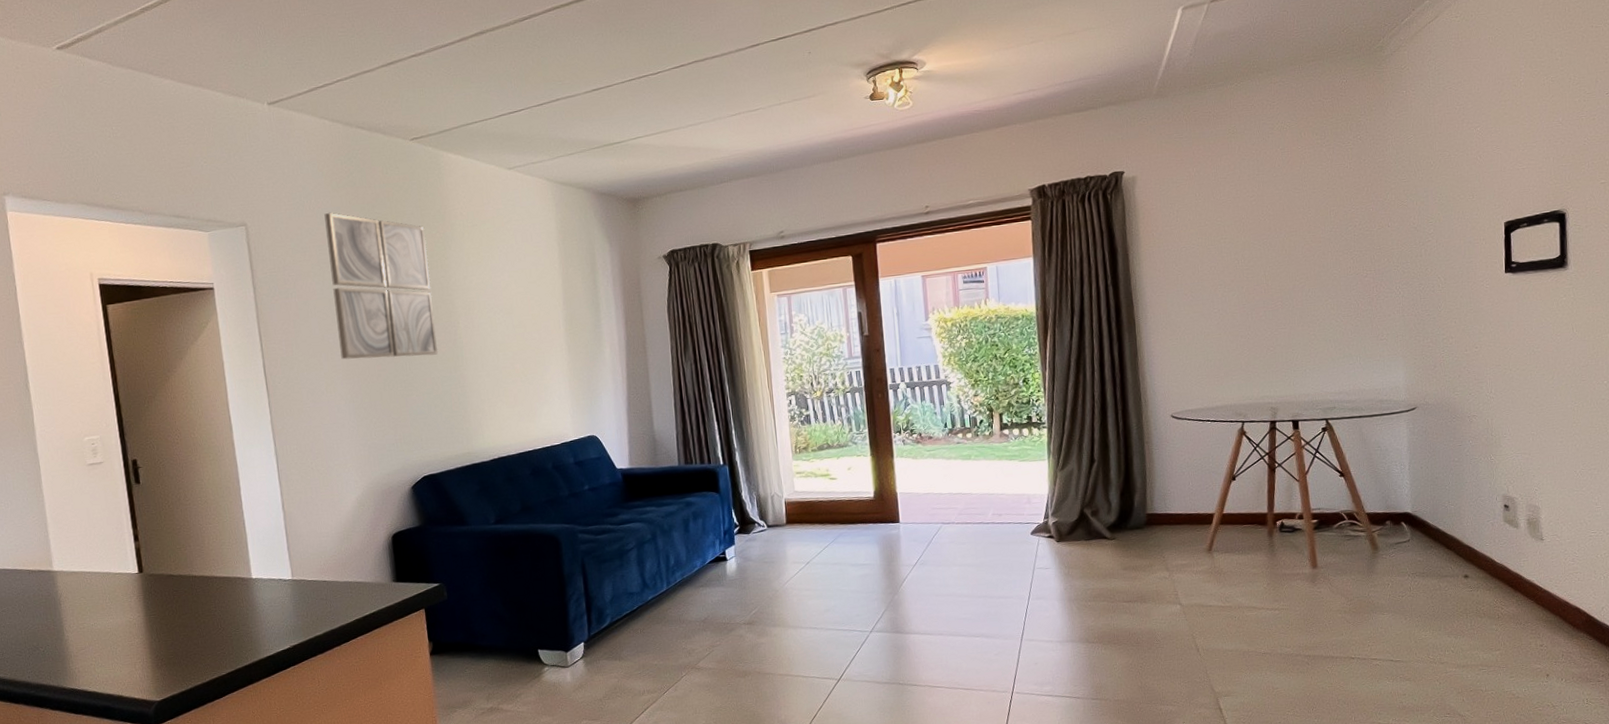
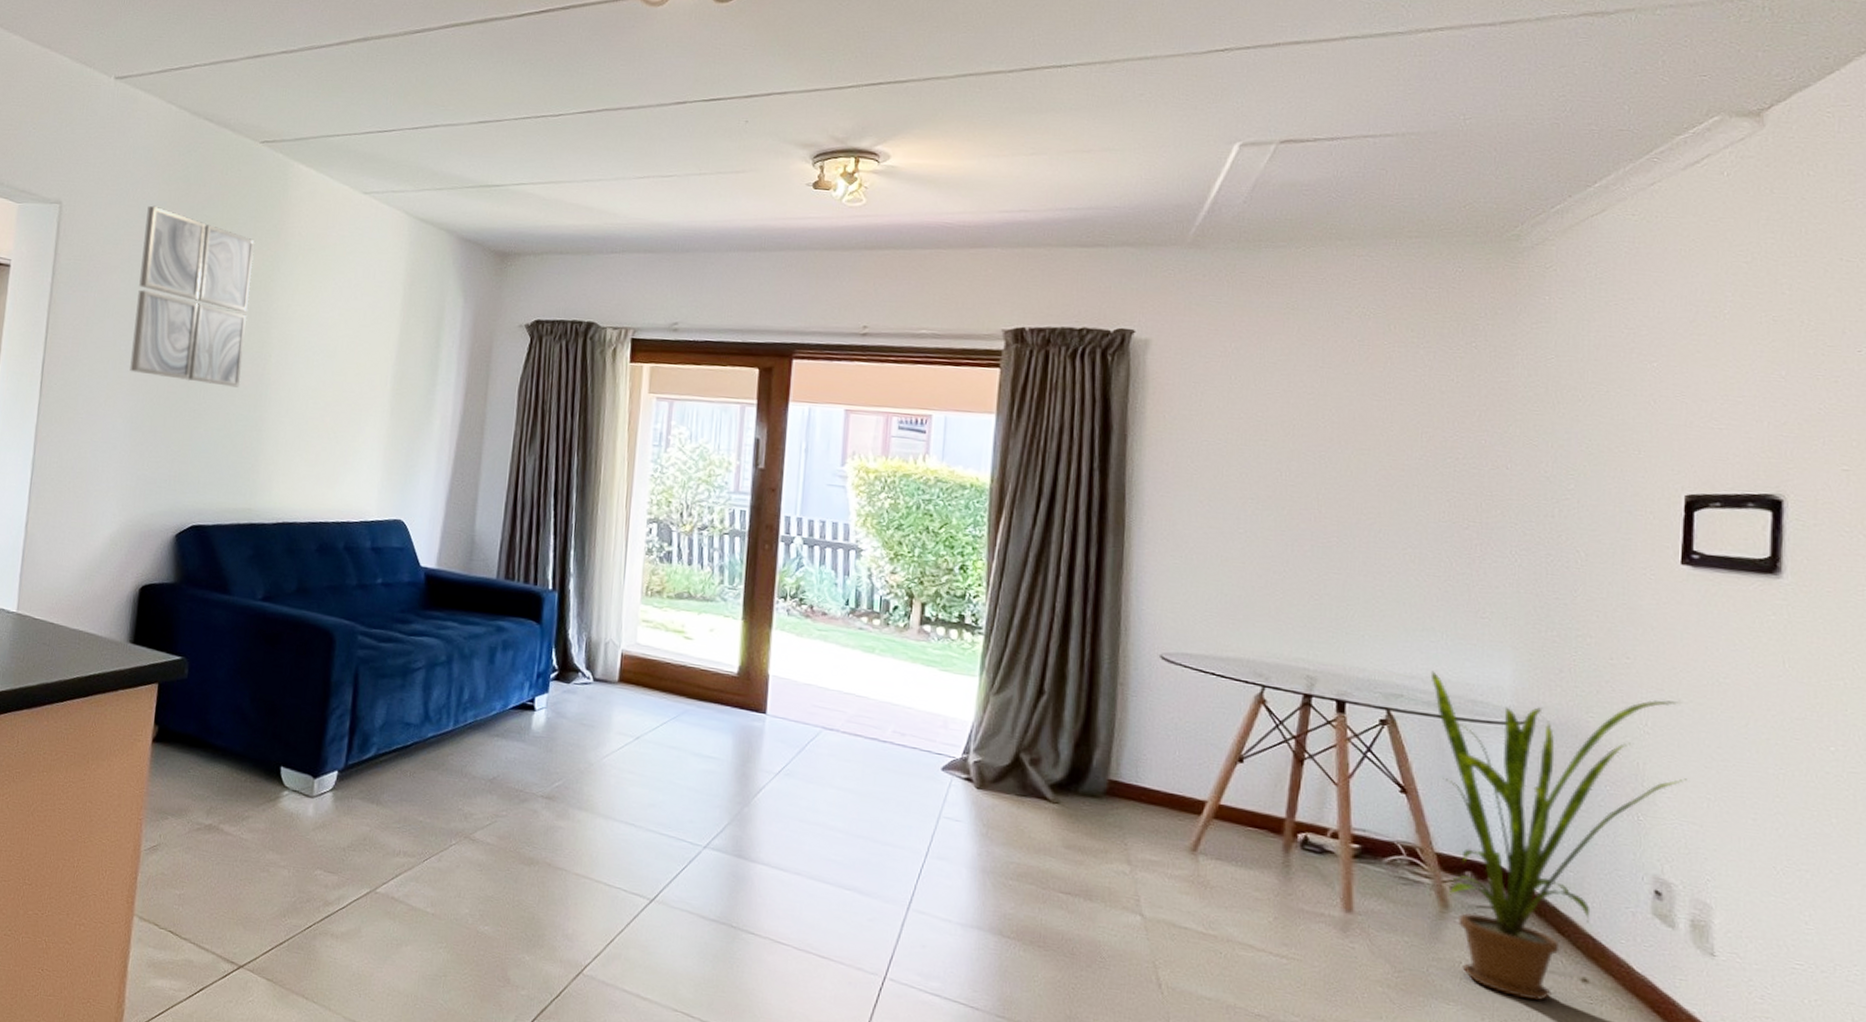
house plant: none [1352,371,1519,599] -> present [1430,671,1687,1000]

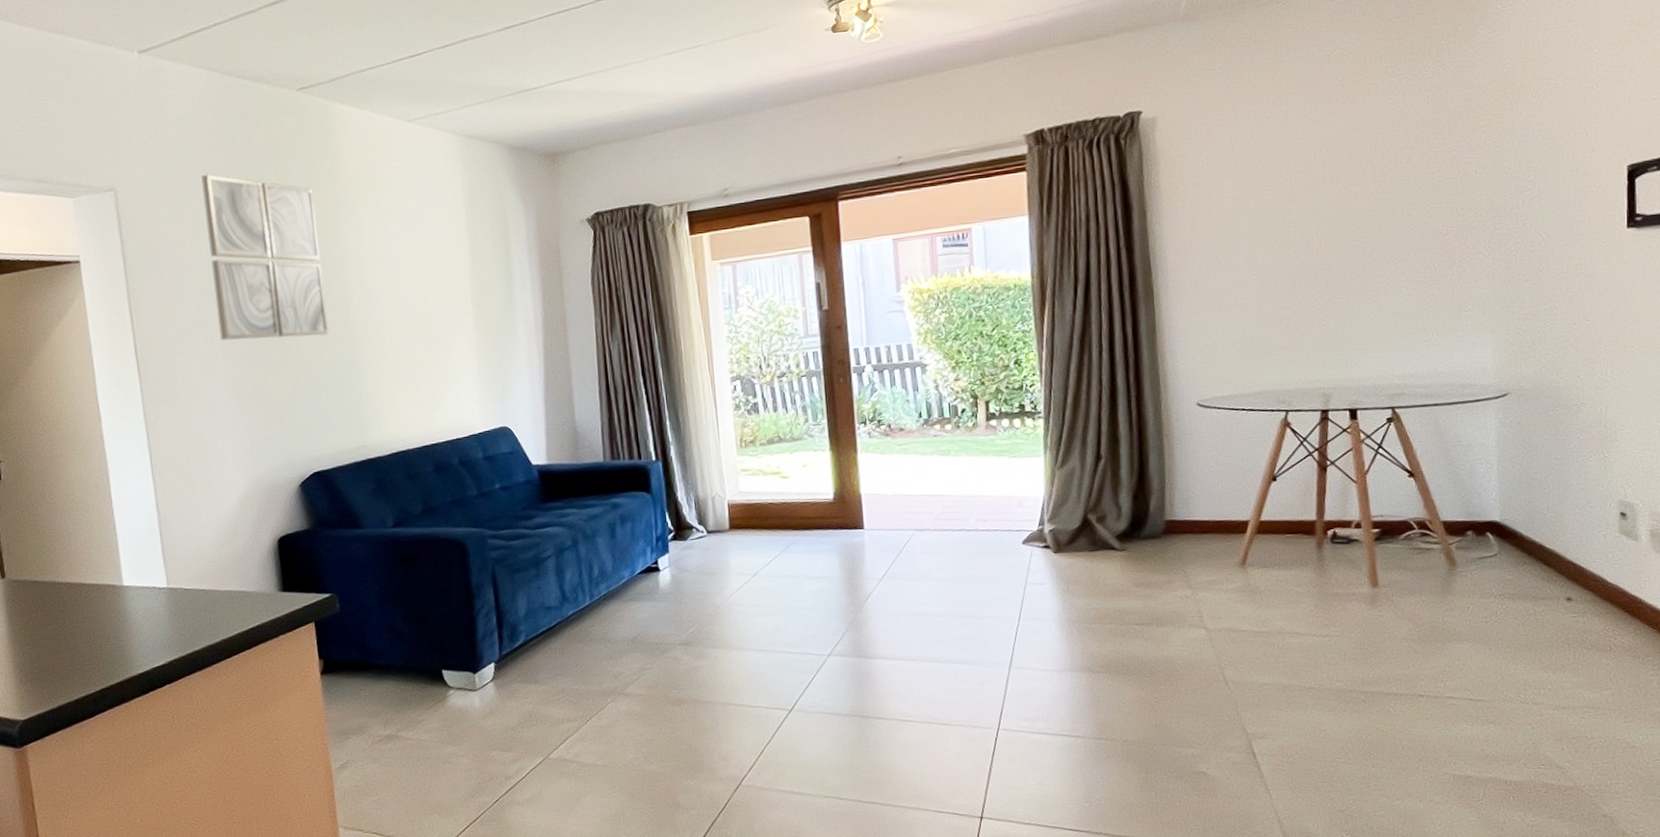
house plant: present [1430,671,1687,1000] -> none [1425,349,1641,626]

